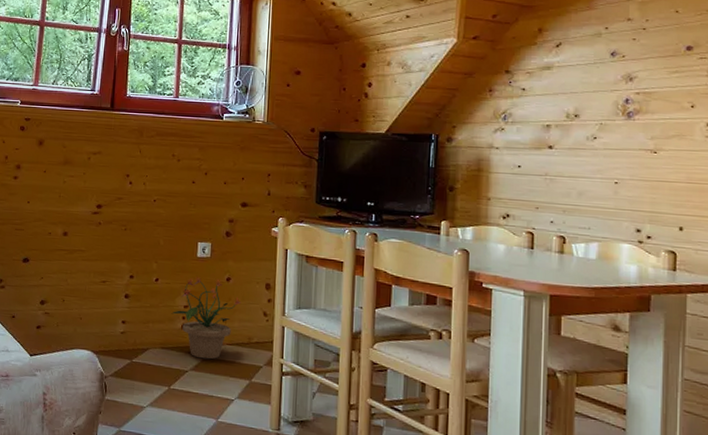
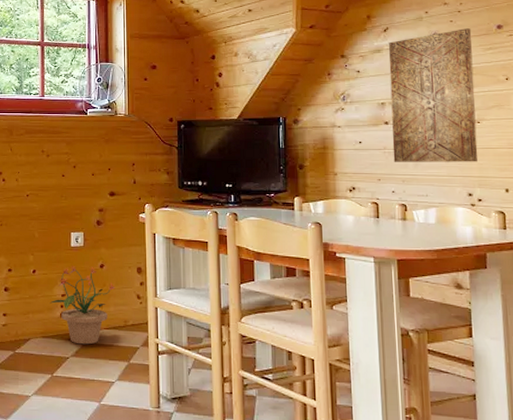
wall art: none [555,48,657,196] -> present [389,28,478,162]

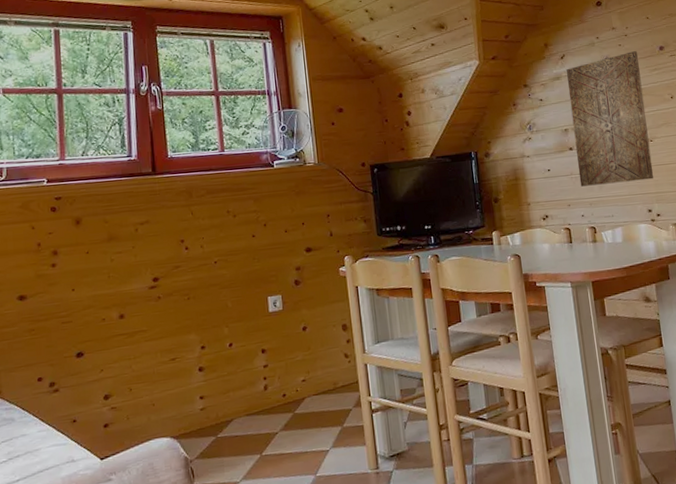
potted plant: present [50,266,116,345] -> none [251,330,321,417]

